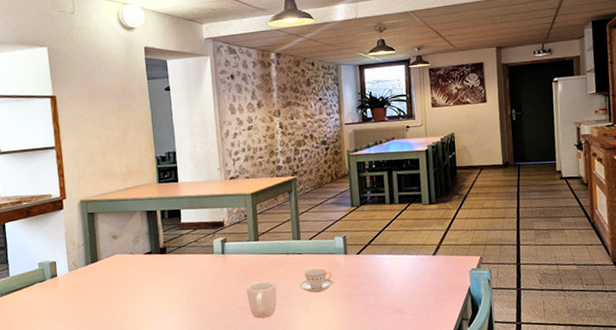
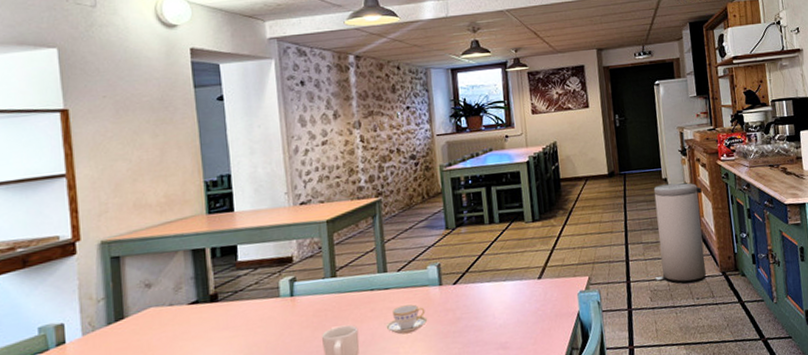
pedal bin: none [544,175,597,271] -> present [653,183,706,284]

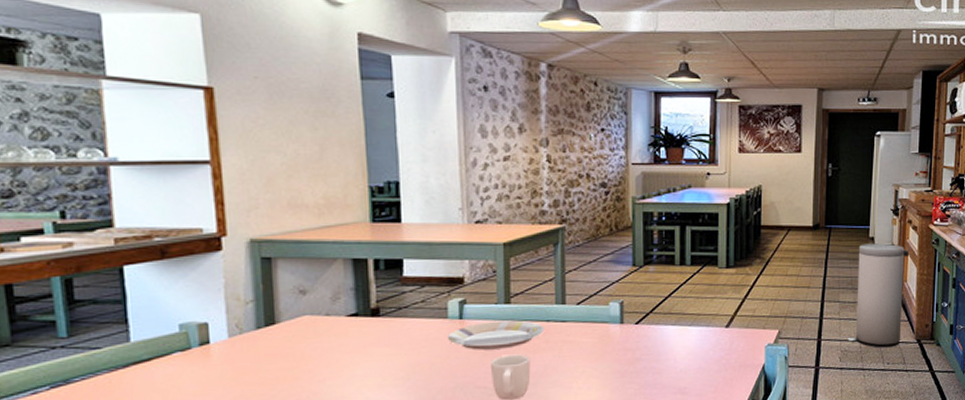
plate: none [281,292,370,325] -> present [448,320,545,350]
teacup: present [386,304,428,334] -> none [560,340,605,369]

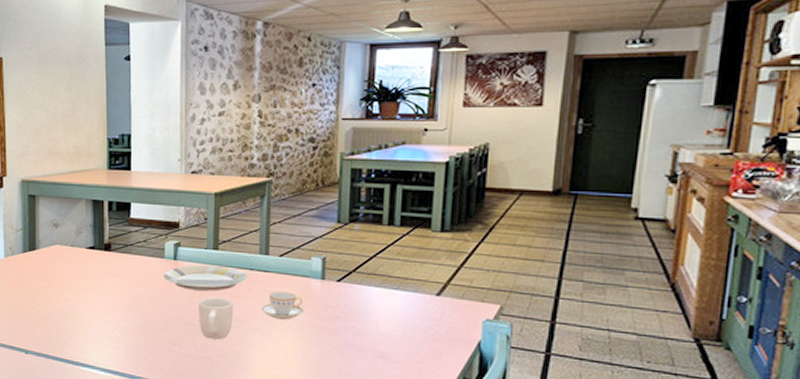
teacup: none [560,340,605,369] -> present [261,291,305,320]
pedal bin: present [846,243,909,348] -> none [590,215,689,344]

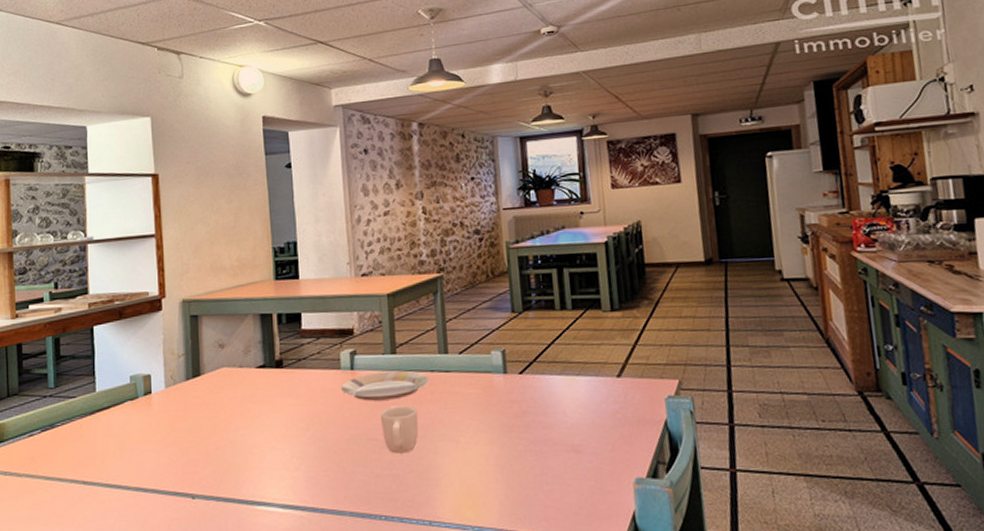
teacup: present [261,291,305,320] -> none [446,391,491,422]

